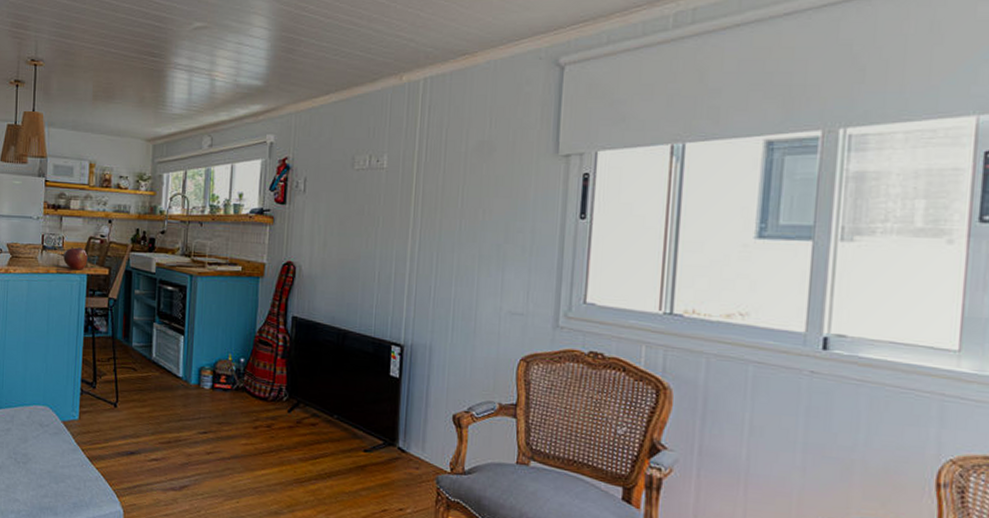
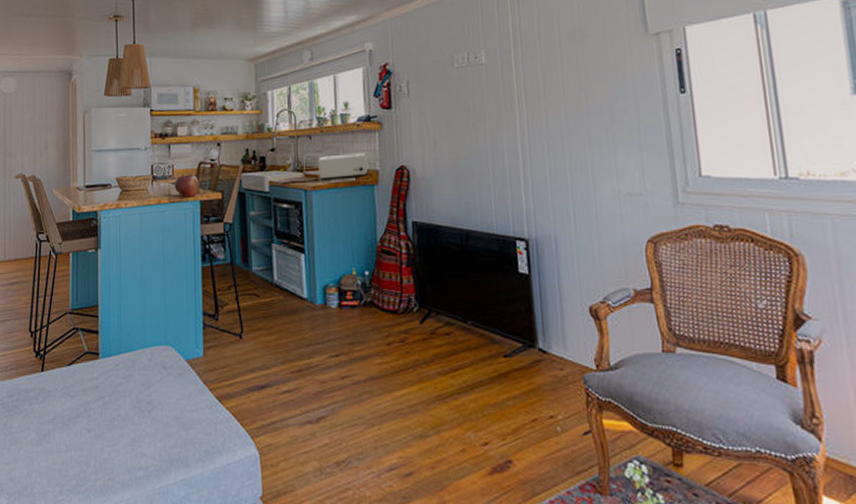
toaster: none [206,244,256,269] -> present [318,152,368,180]

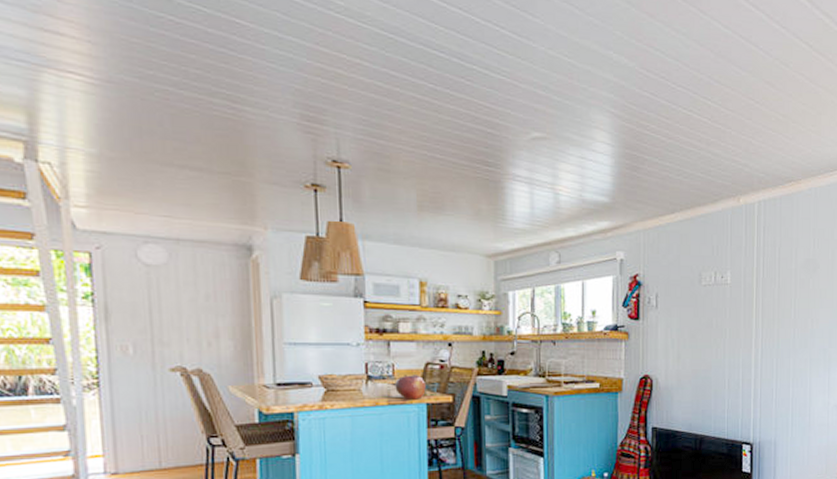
toaster: present [318,152,368,180] -> none [562,361,613,386]

